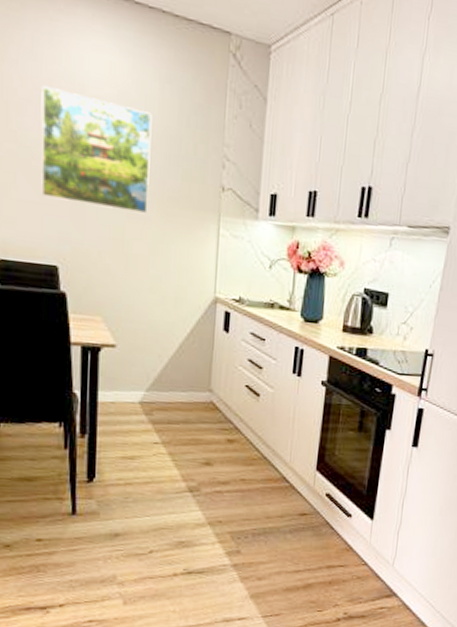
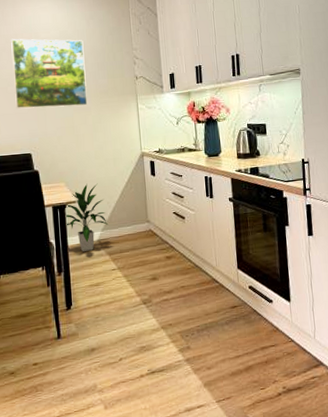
indoor plant: none [98,324,157,414] -> present [66,183,109,252]

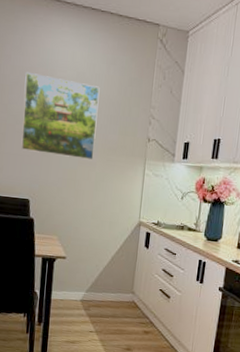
indoor plant: present [66,183,109,252] -> none [52,241,94,309]

